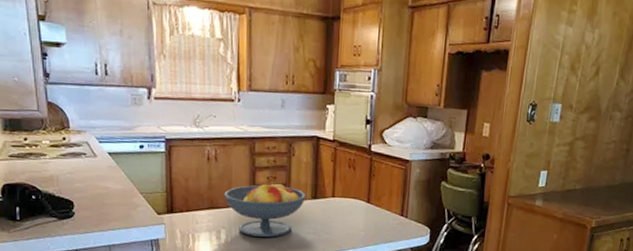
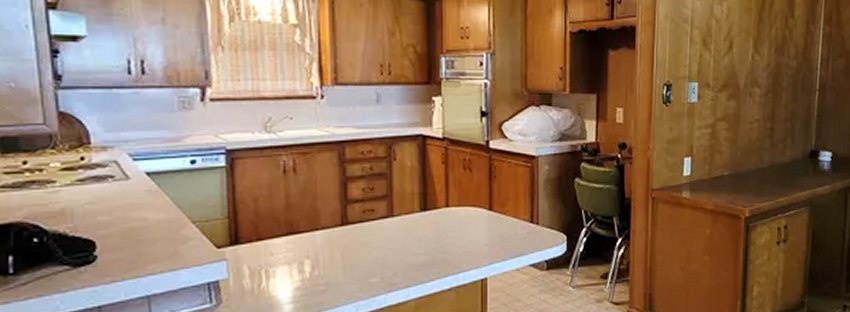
fruit bowl: present [224,181,306,237] -> none [307,193,413,265]

